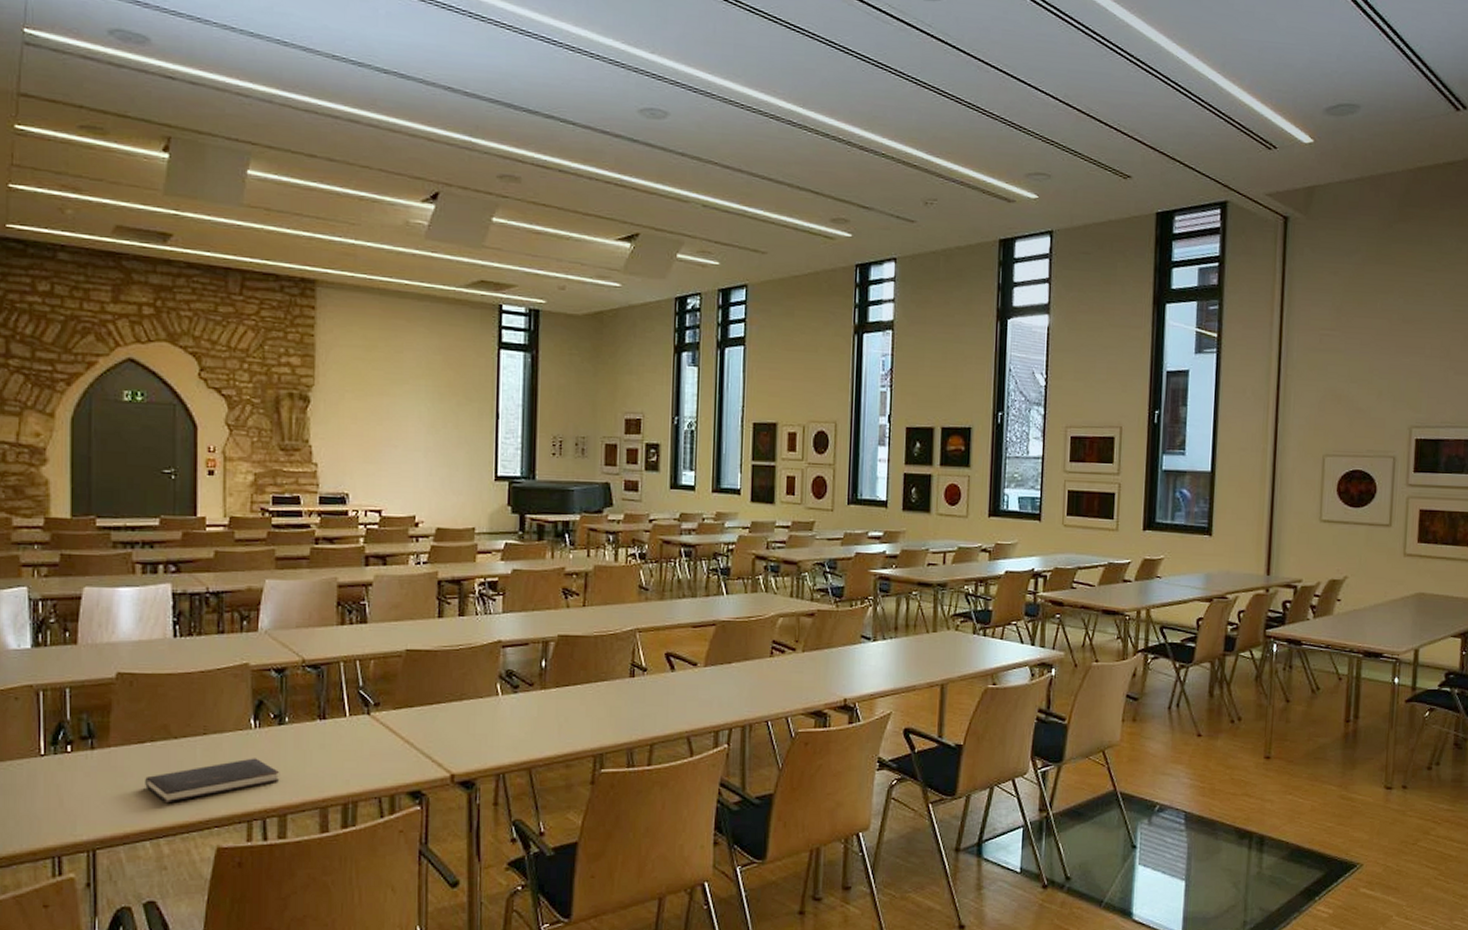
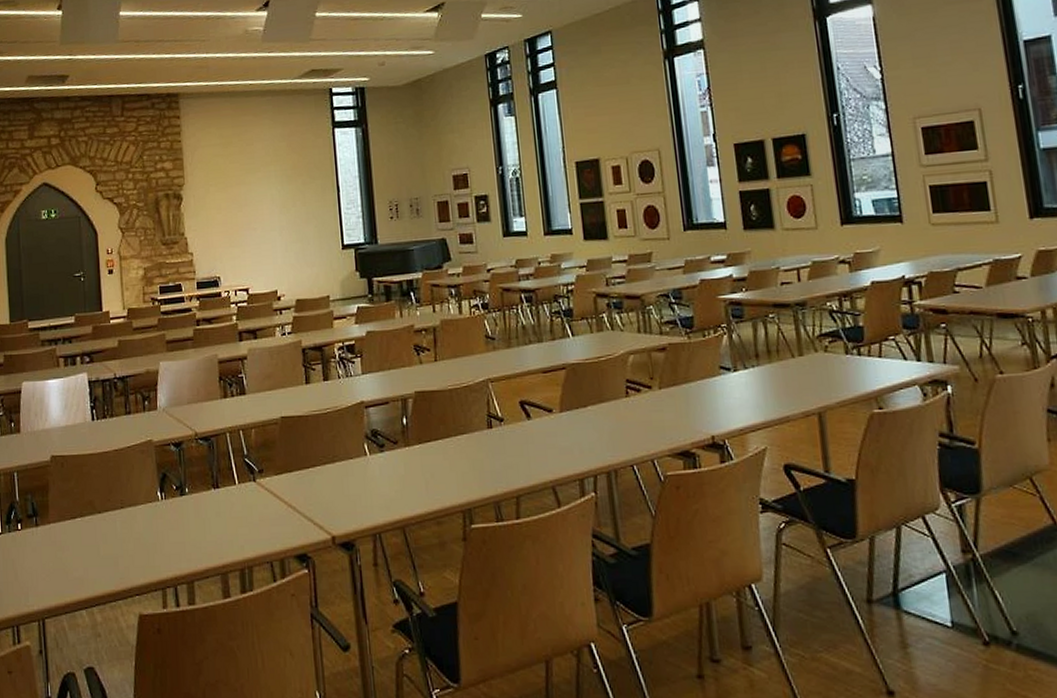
hardcover book: present [145,758,280,804] -> none [78,528,186,574]

